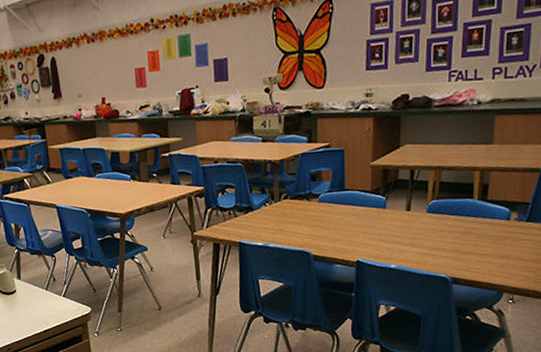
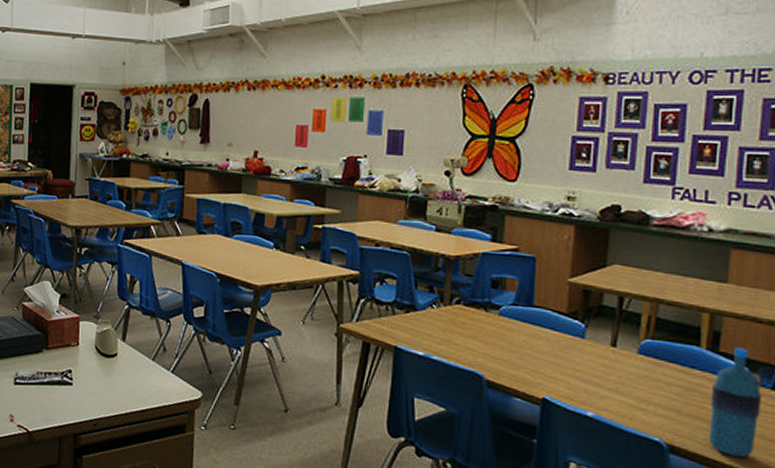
water bottle: none [480,194,520,277] -> present [708,347,762,458]

